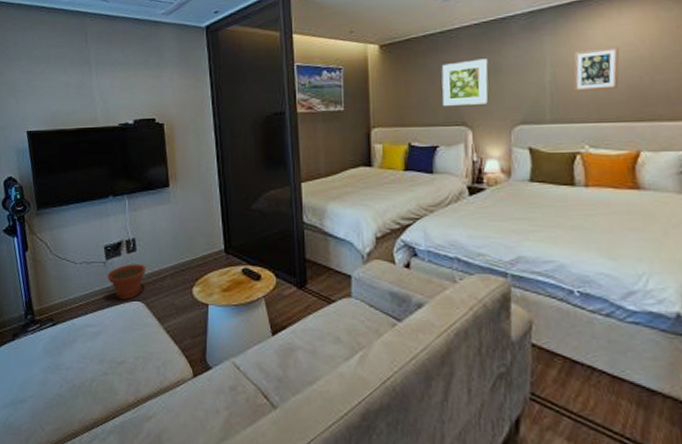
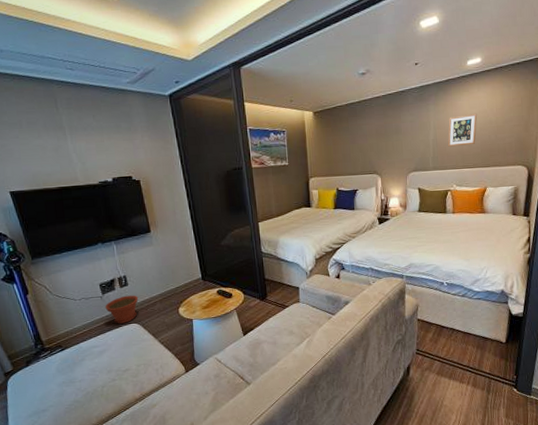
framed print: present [441,59,489,106] -> none [359,123,392,159]

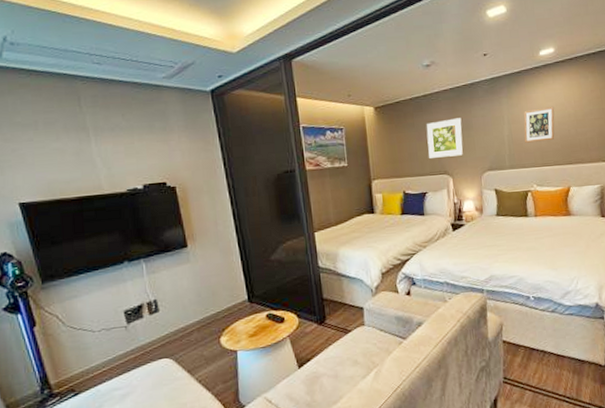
plant pot: present [105,295,139,324] -> none [130,323,172,360]
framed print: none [359,123,392,159] -> present [426,118,463,158]

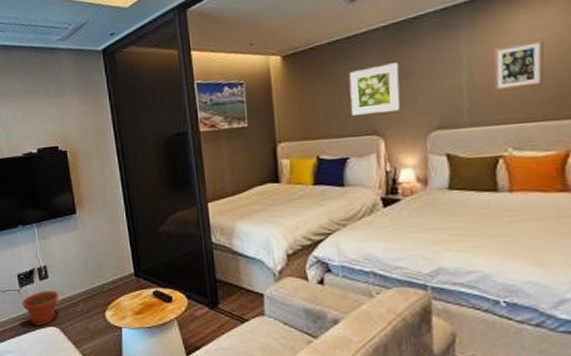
plant pot: none [130,323,172,360] -> present [22,290,59,326]

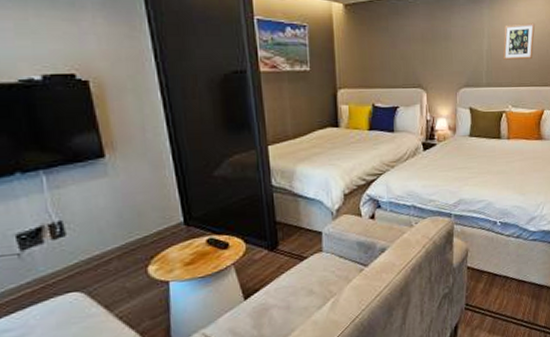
plant pot: present [22,290,59,326] -> none [25,249,83,294]
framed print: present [349,62,401,115] -> none [401,26,440,69]

